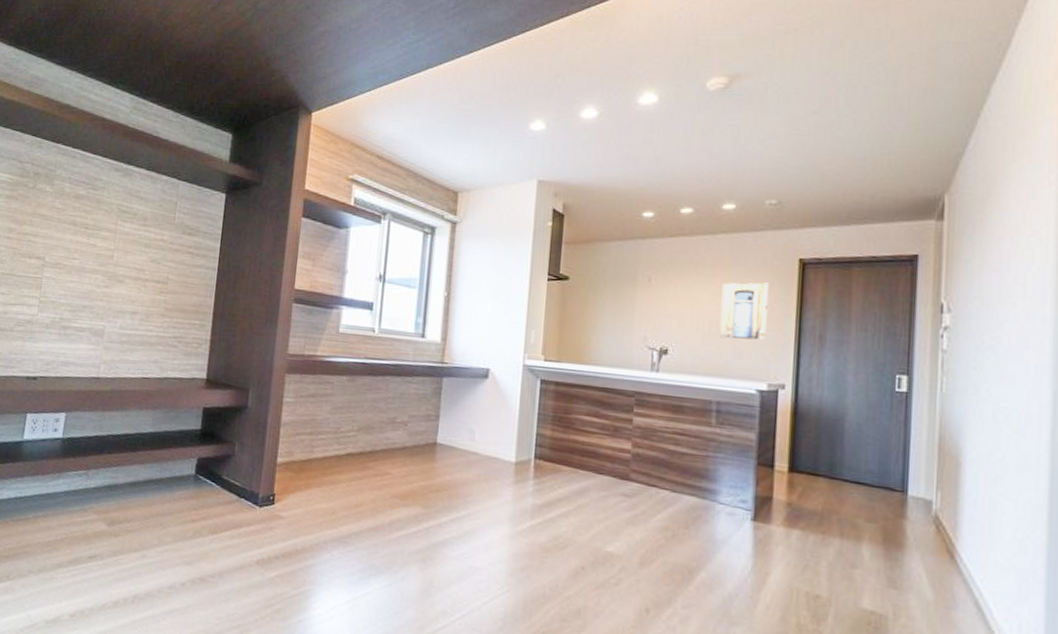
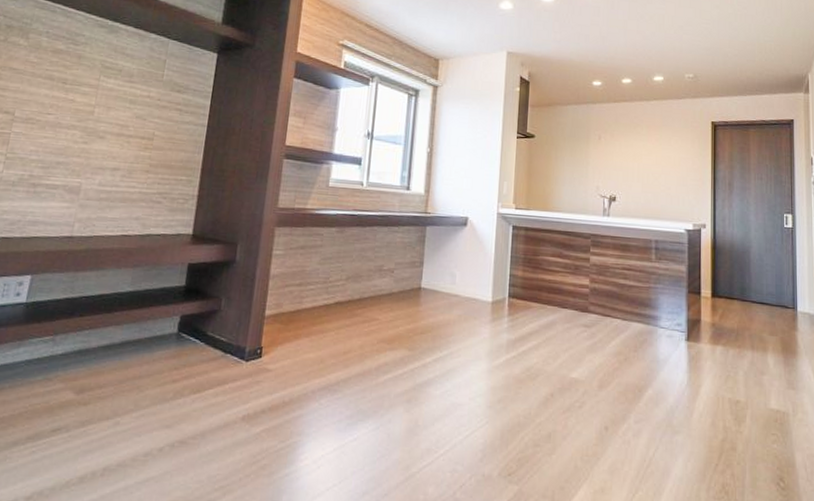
wall art: present [719,282,769,341] -> none [655,140,690,188]

